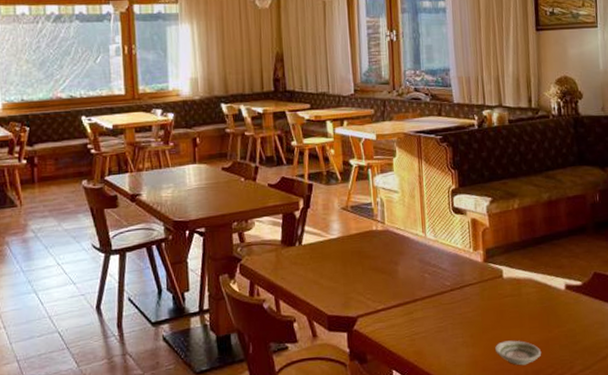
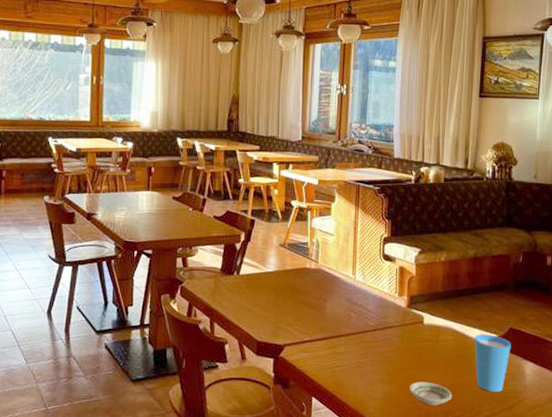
cup: none [558,282,598,344] -> present [474,334,511,392]

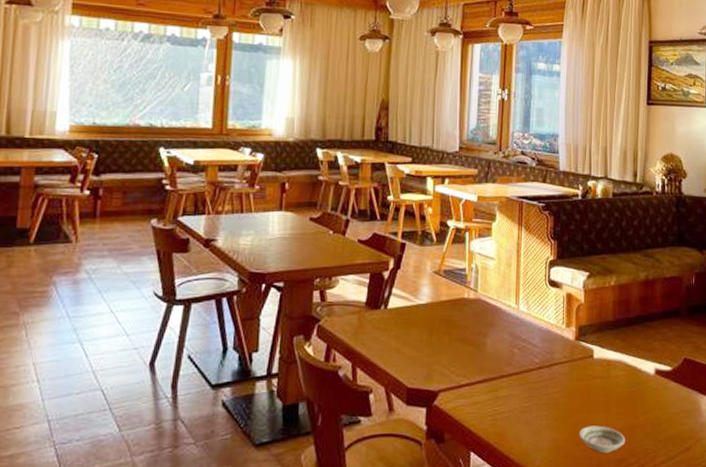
cup: present [474,334,511,392] -> none [647,367,686,433]

